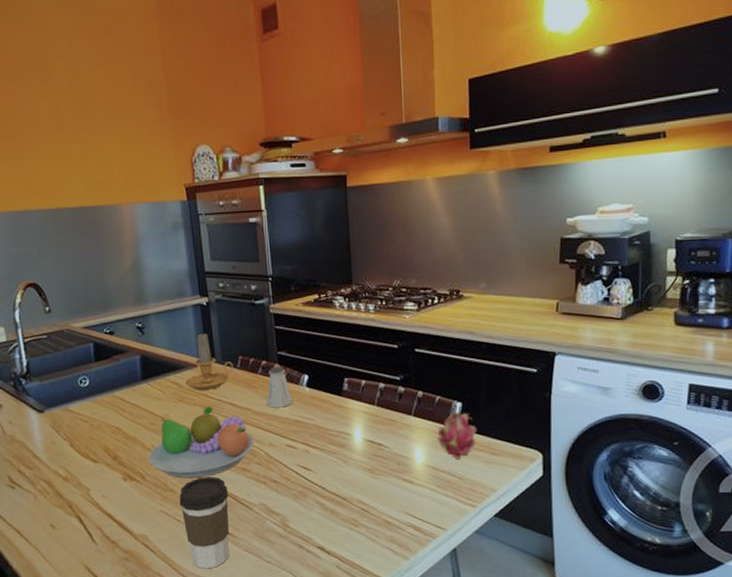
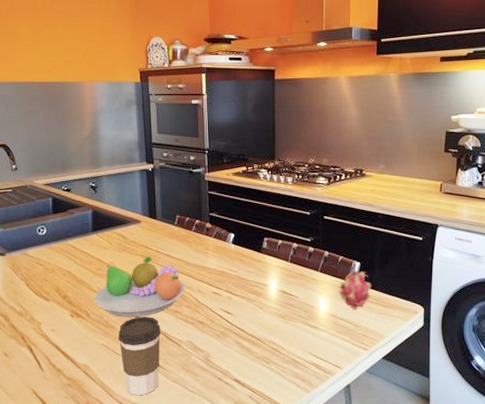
candle: present [184,332,233,390] -> none [129,193,171,242]
saltshaker: present [266,367,293,408] -> none [198,226,220,260]

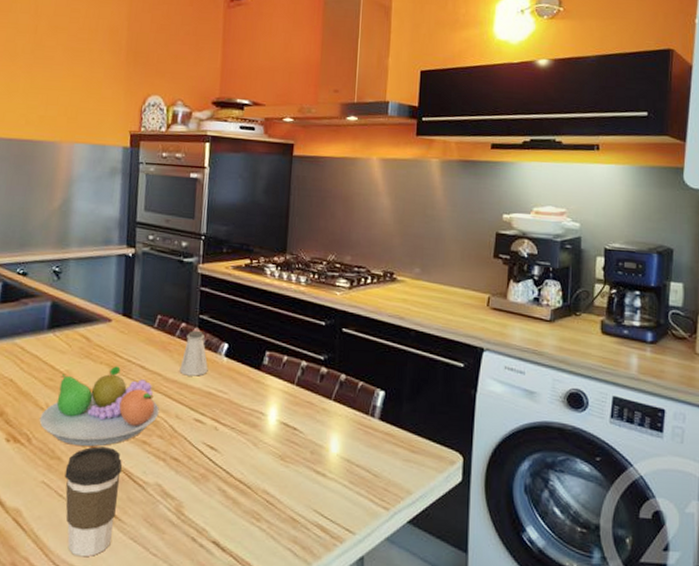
saltshaker: none [198,226,220,260] -> present [179,331,208,376]
fruit: present [339,266,371,310] -> none [356,395,398,454]

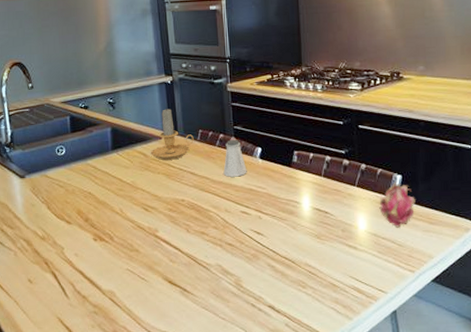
fruit bowl: present [39,366,159,447] -> none [117,174,211,240]
coffee cup: present [64,446,122,557] -> none [143,239,188,324]
candle: none [94,285,150,348] -> present [150,108,194,160]
fruit: none [356,395,398,454] -> present [379,179,415,228]

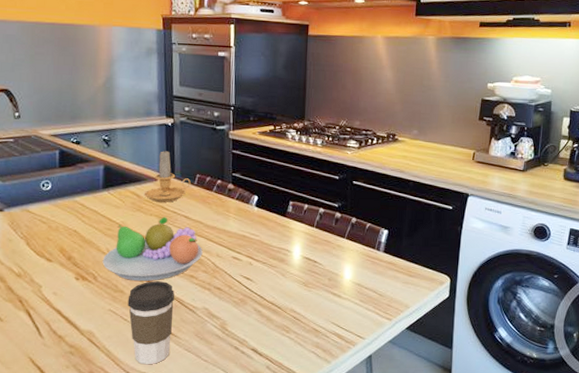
fruit bowl: none [117,174,211,240] -> present [102,217,203,282]
coffee cup: none [143,239,188,324] -> present [127,281,174,365]
saltshaker: present [223,140,247,177] -> none [218,187,242,223]
fruit: present [379,179,415,228] -> none [365,234,399,279]

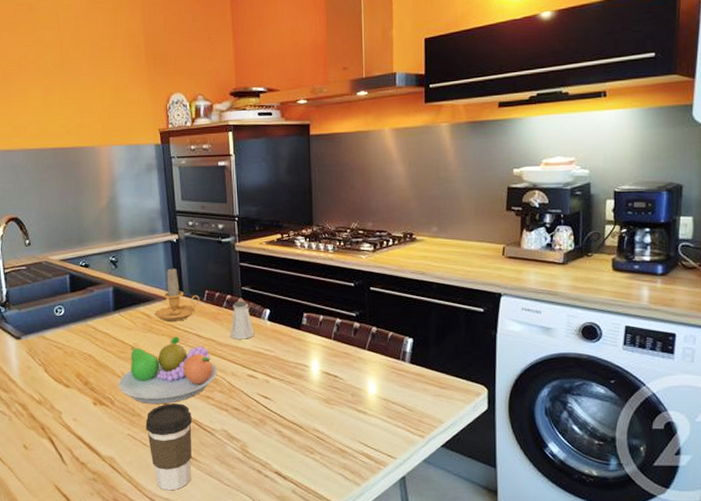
saltshaker: none [218,187,242,223] -> present [230,301,255,339]

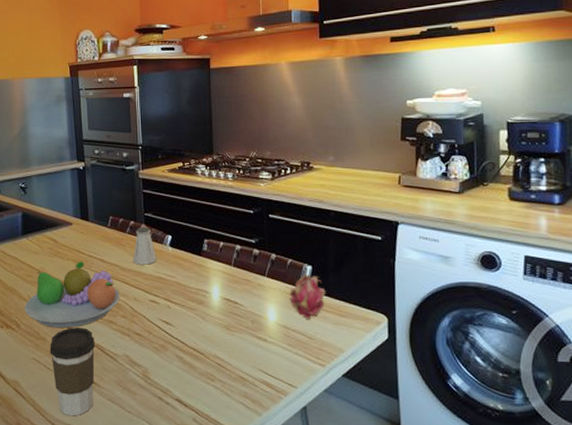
candle: present [154,267,200,321] -> none [60,193,104,246]
fruit: none [390,343,426,392] -> present [289,270,326,320]

